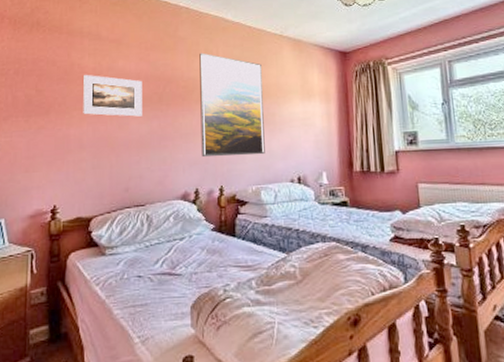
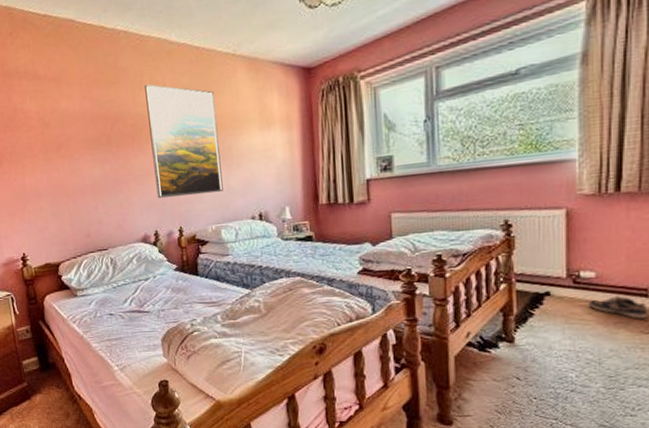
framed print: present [82,74,142,117] -> none [27,119,93,163]

